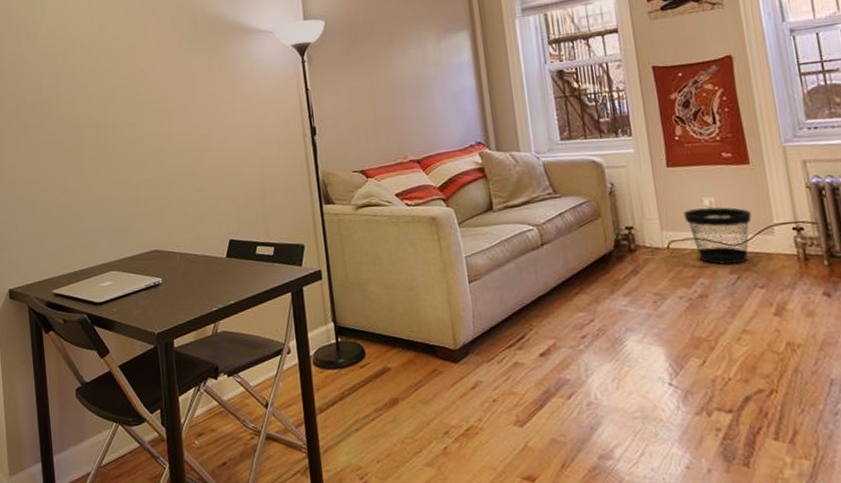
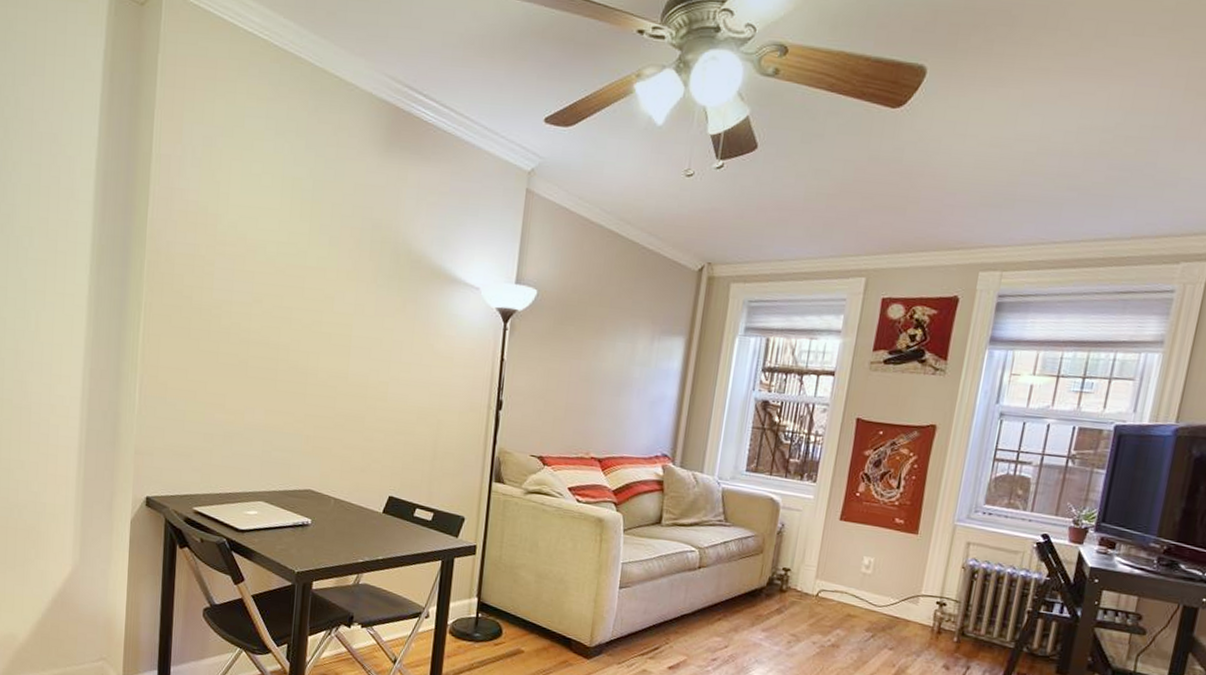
wastebasket: present [683,207,752,265] -> none [840,564,904,624]

